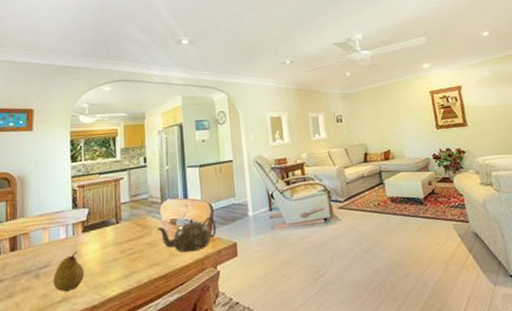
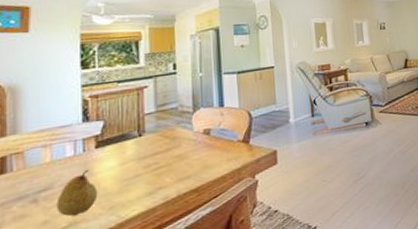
teapot: present [157,216,217,253] -> none [188,124,256,164]

